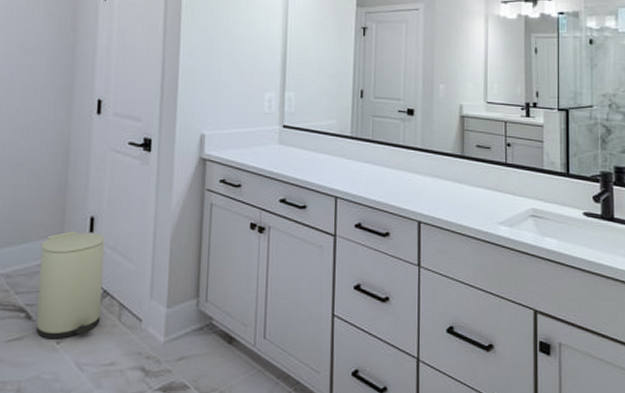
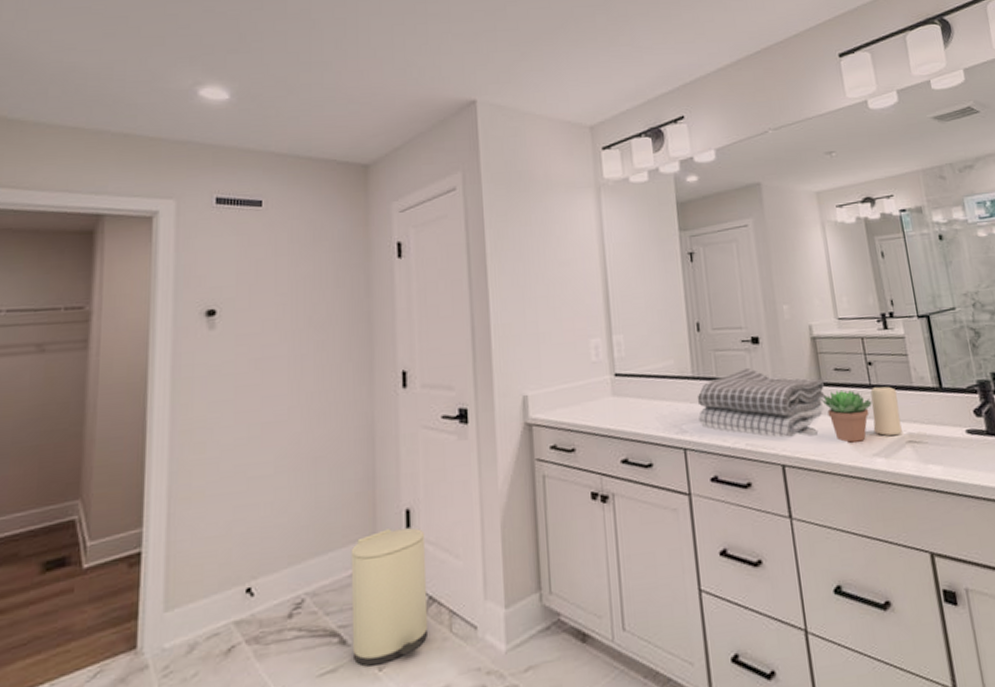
towel: none [352,134,465,199] -> present [697,367,826,438]
succulent plant: none [460,164,505,210] -> present [820,390,872,443]
candle: none [502,166,528,210] -> present [870,386,902,436]

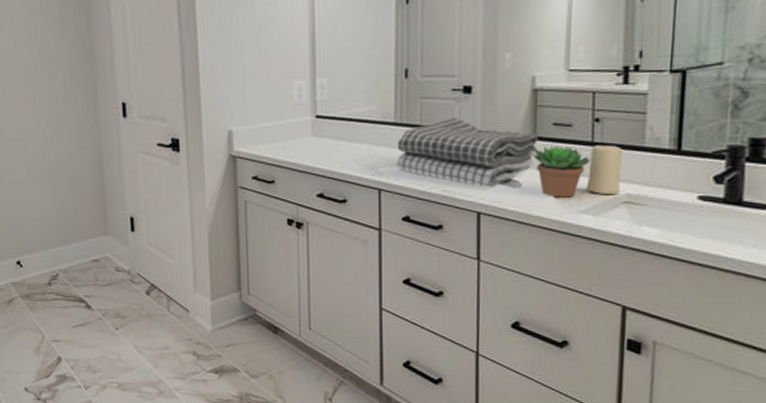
pedal bin: present [350,527,429,667] -> none [89,230,151,326]

